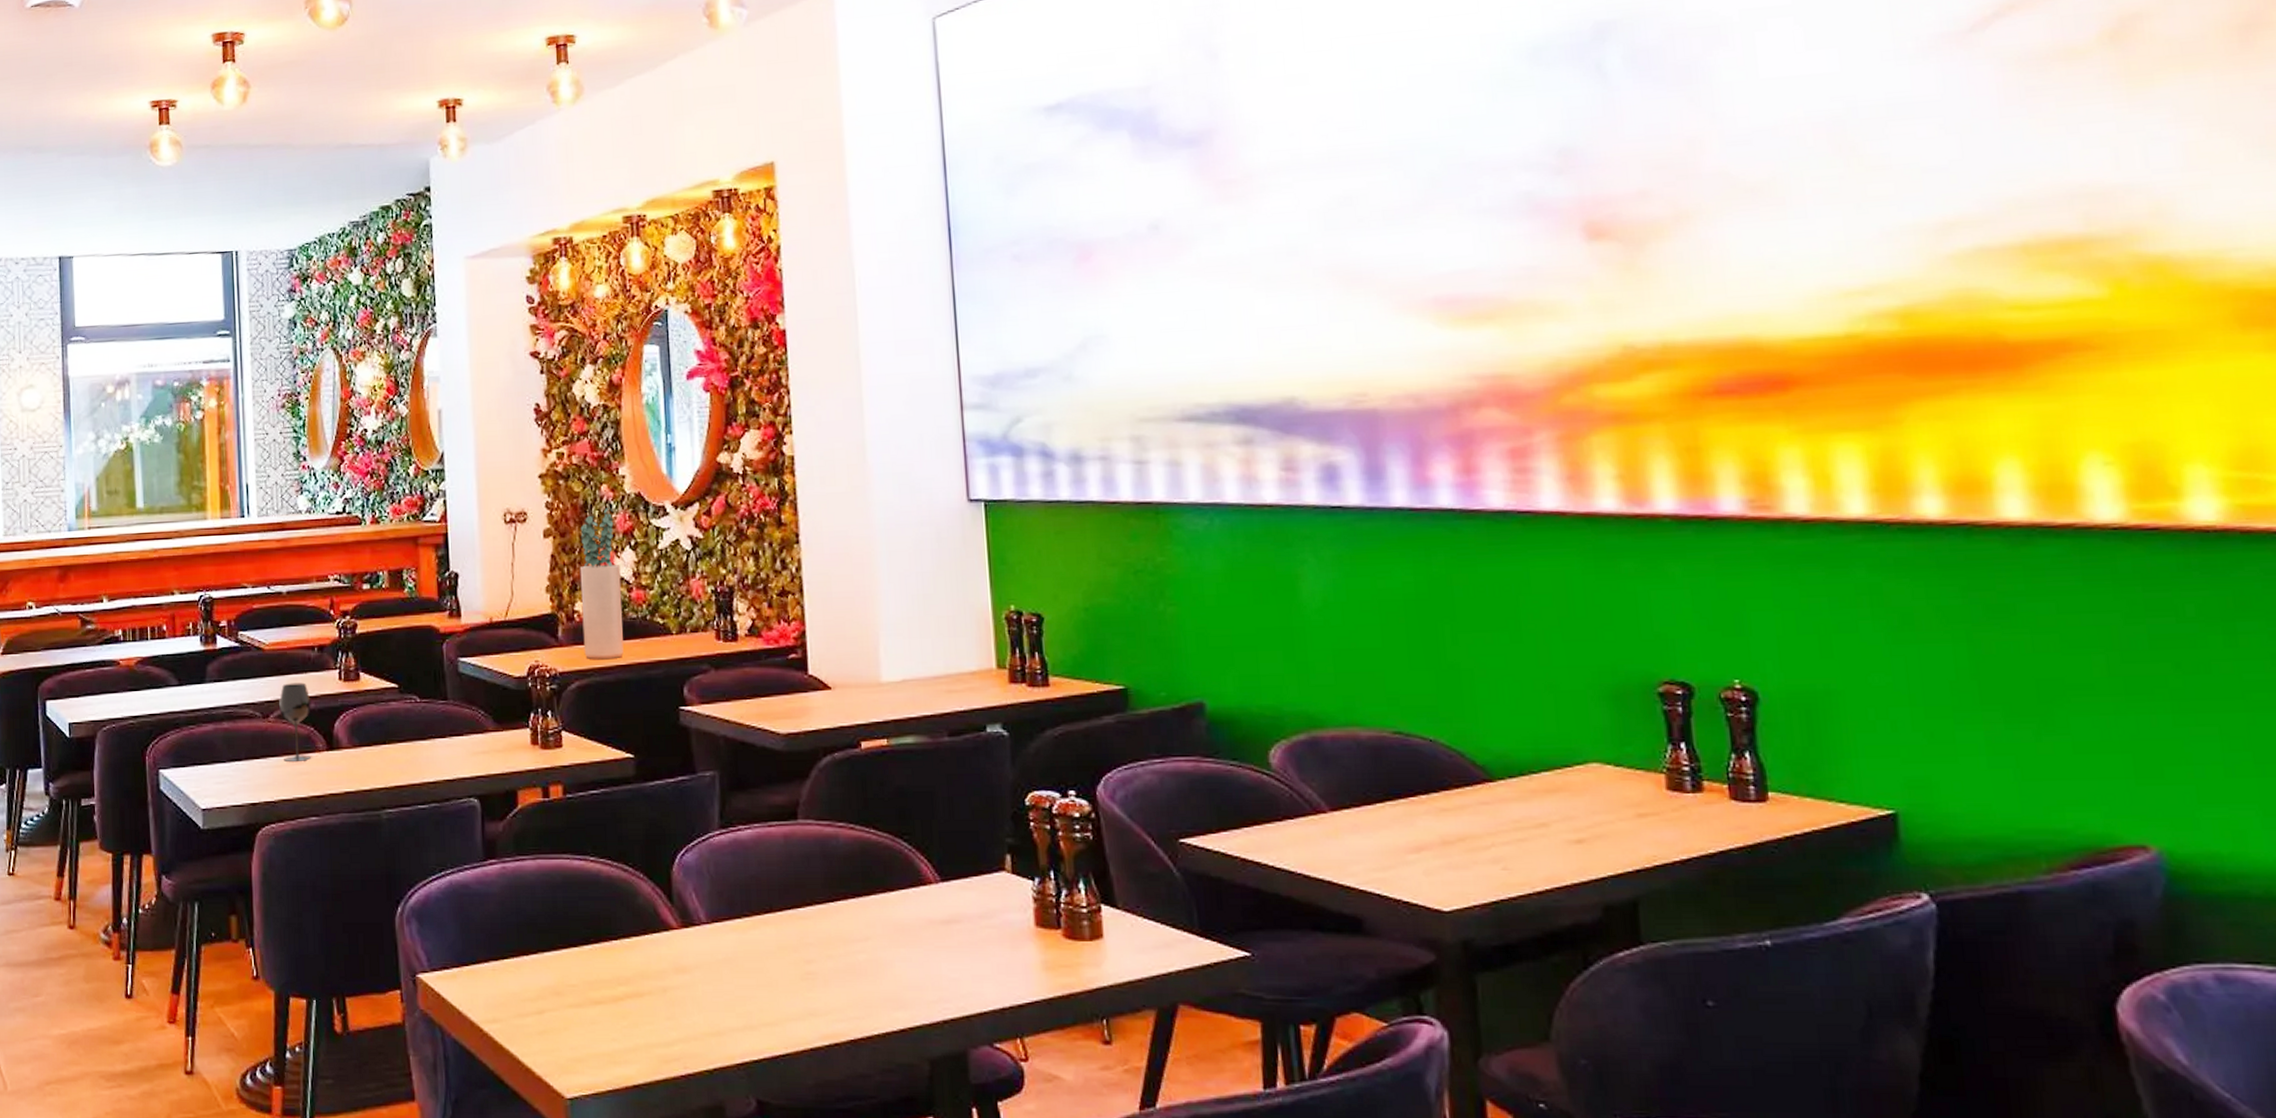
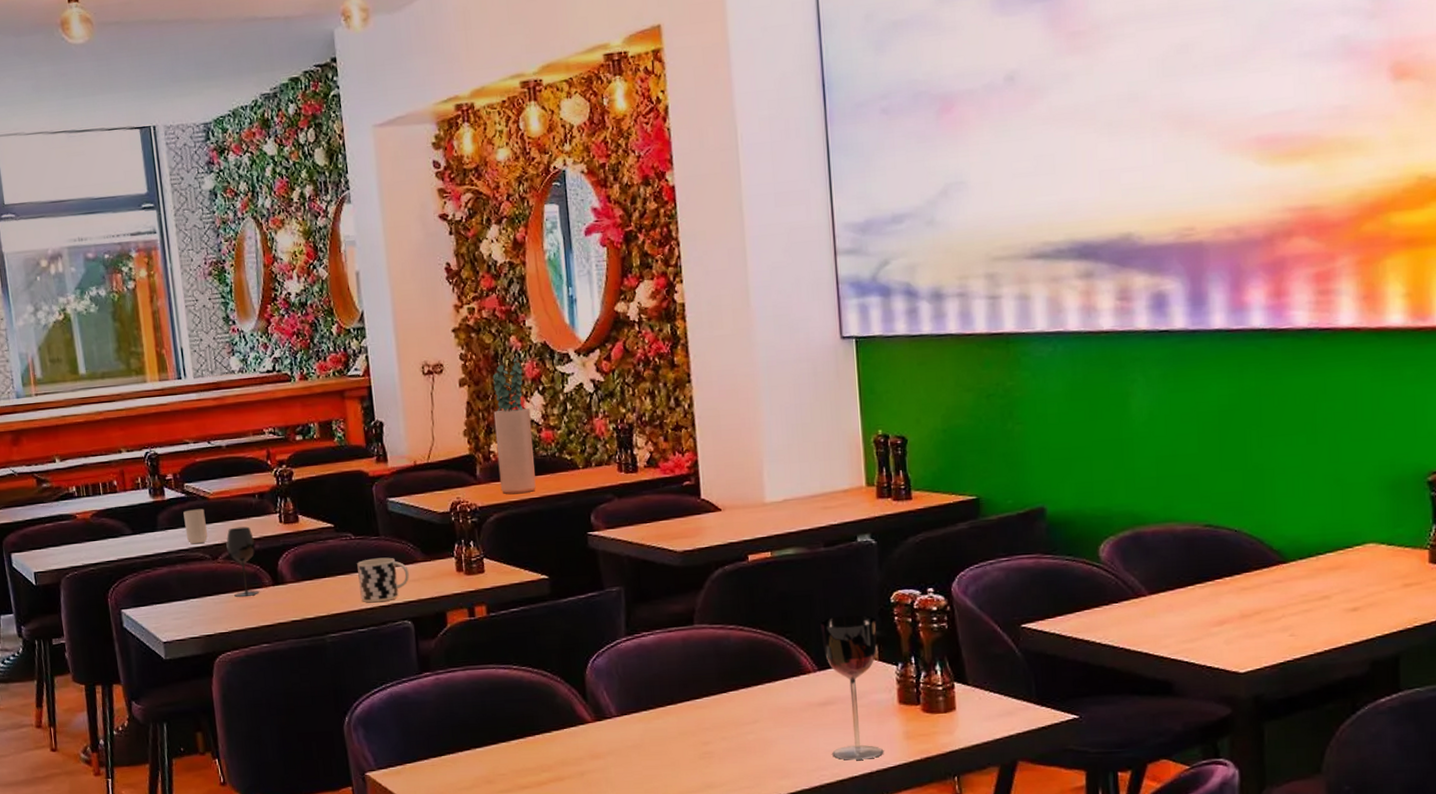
cup: none [235,660,259,700] -> present [183,509,208,544]
cup: none [421,725,478,776] -> present [357,557,409,603]
wineglass: none [944,817,1019,992] -> present [820,615,884,760]

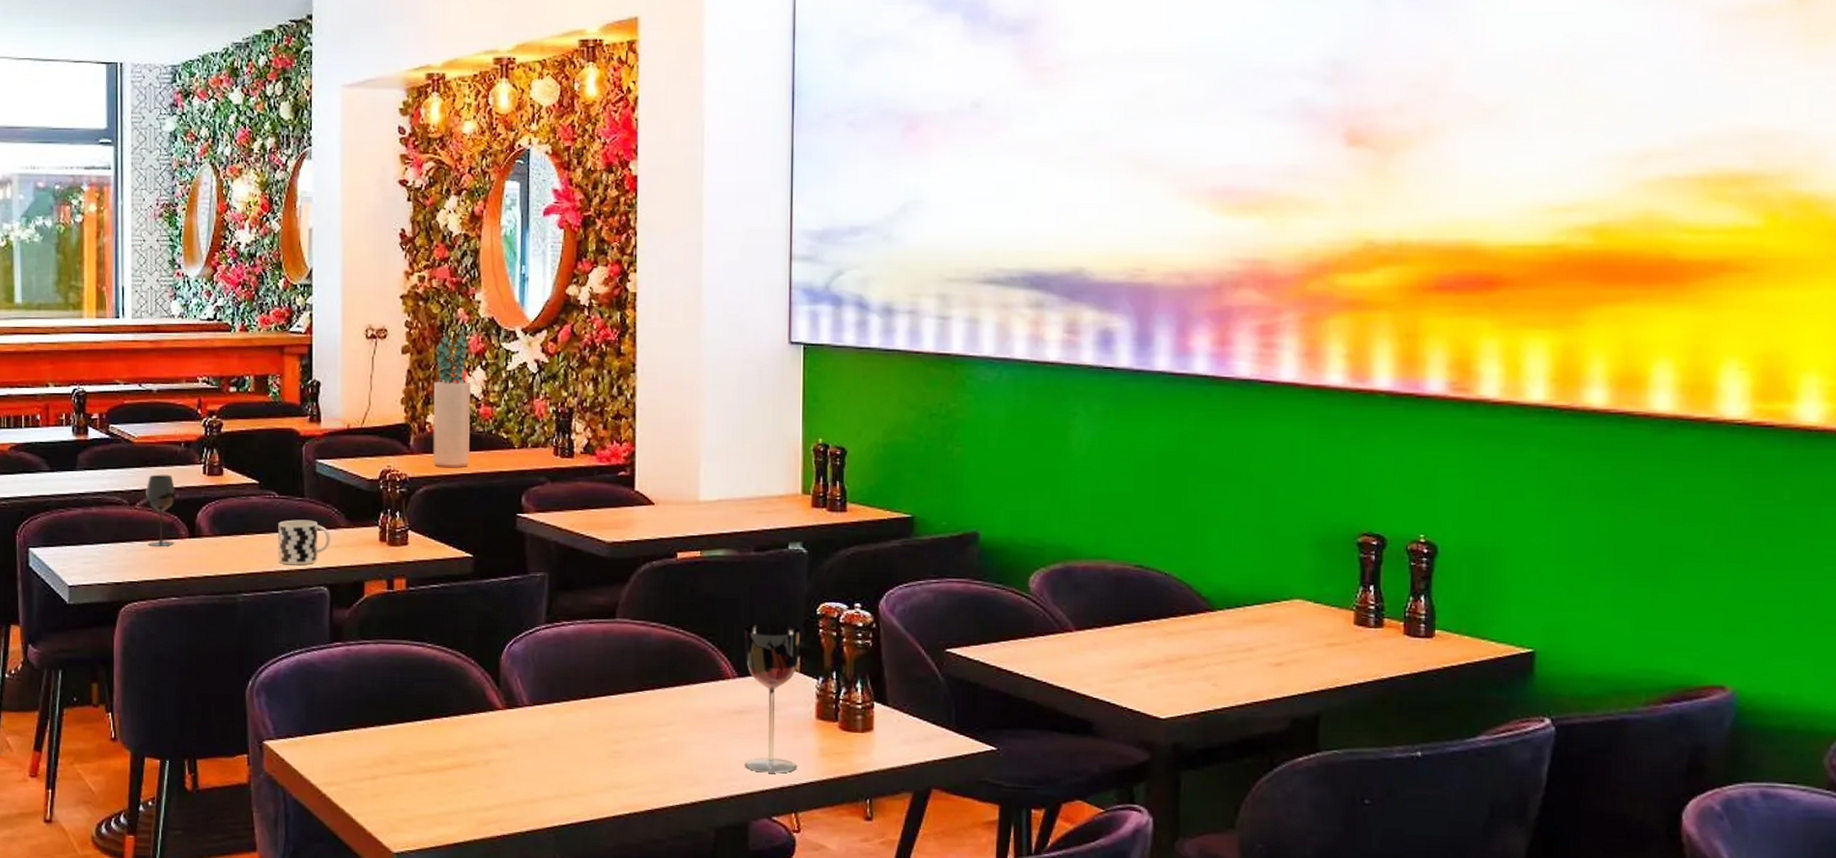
cup: present [183,509,208,544] -> none [105,452,127,488]

